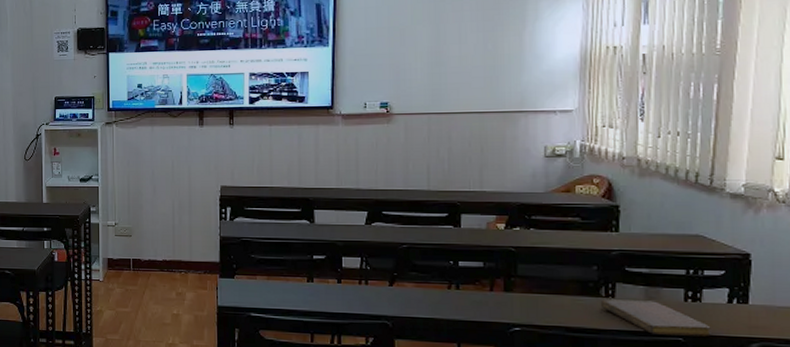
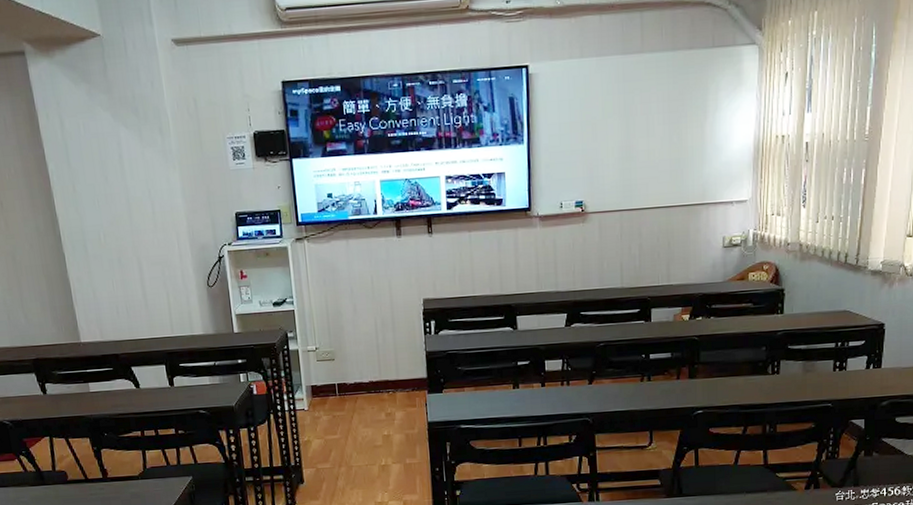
notebook: present [600,299,713,337] -> none [767,373,854,403]

